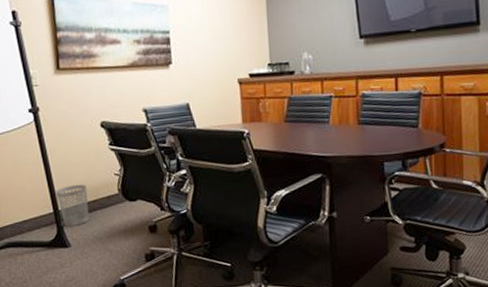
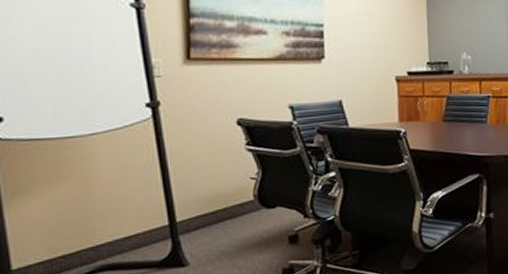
wastebasket: present [55,184,90,226] -> none [173,190,216,241]

